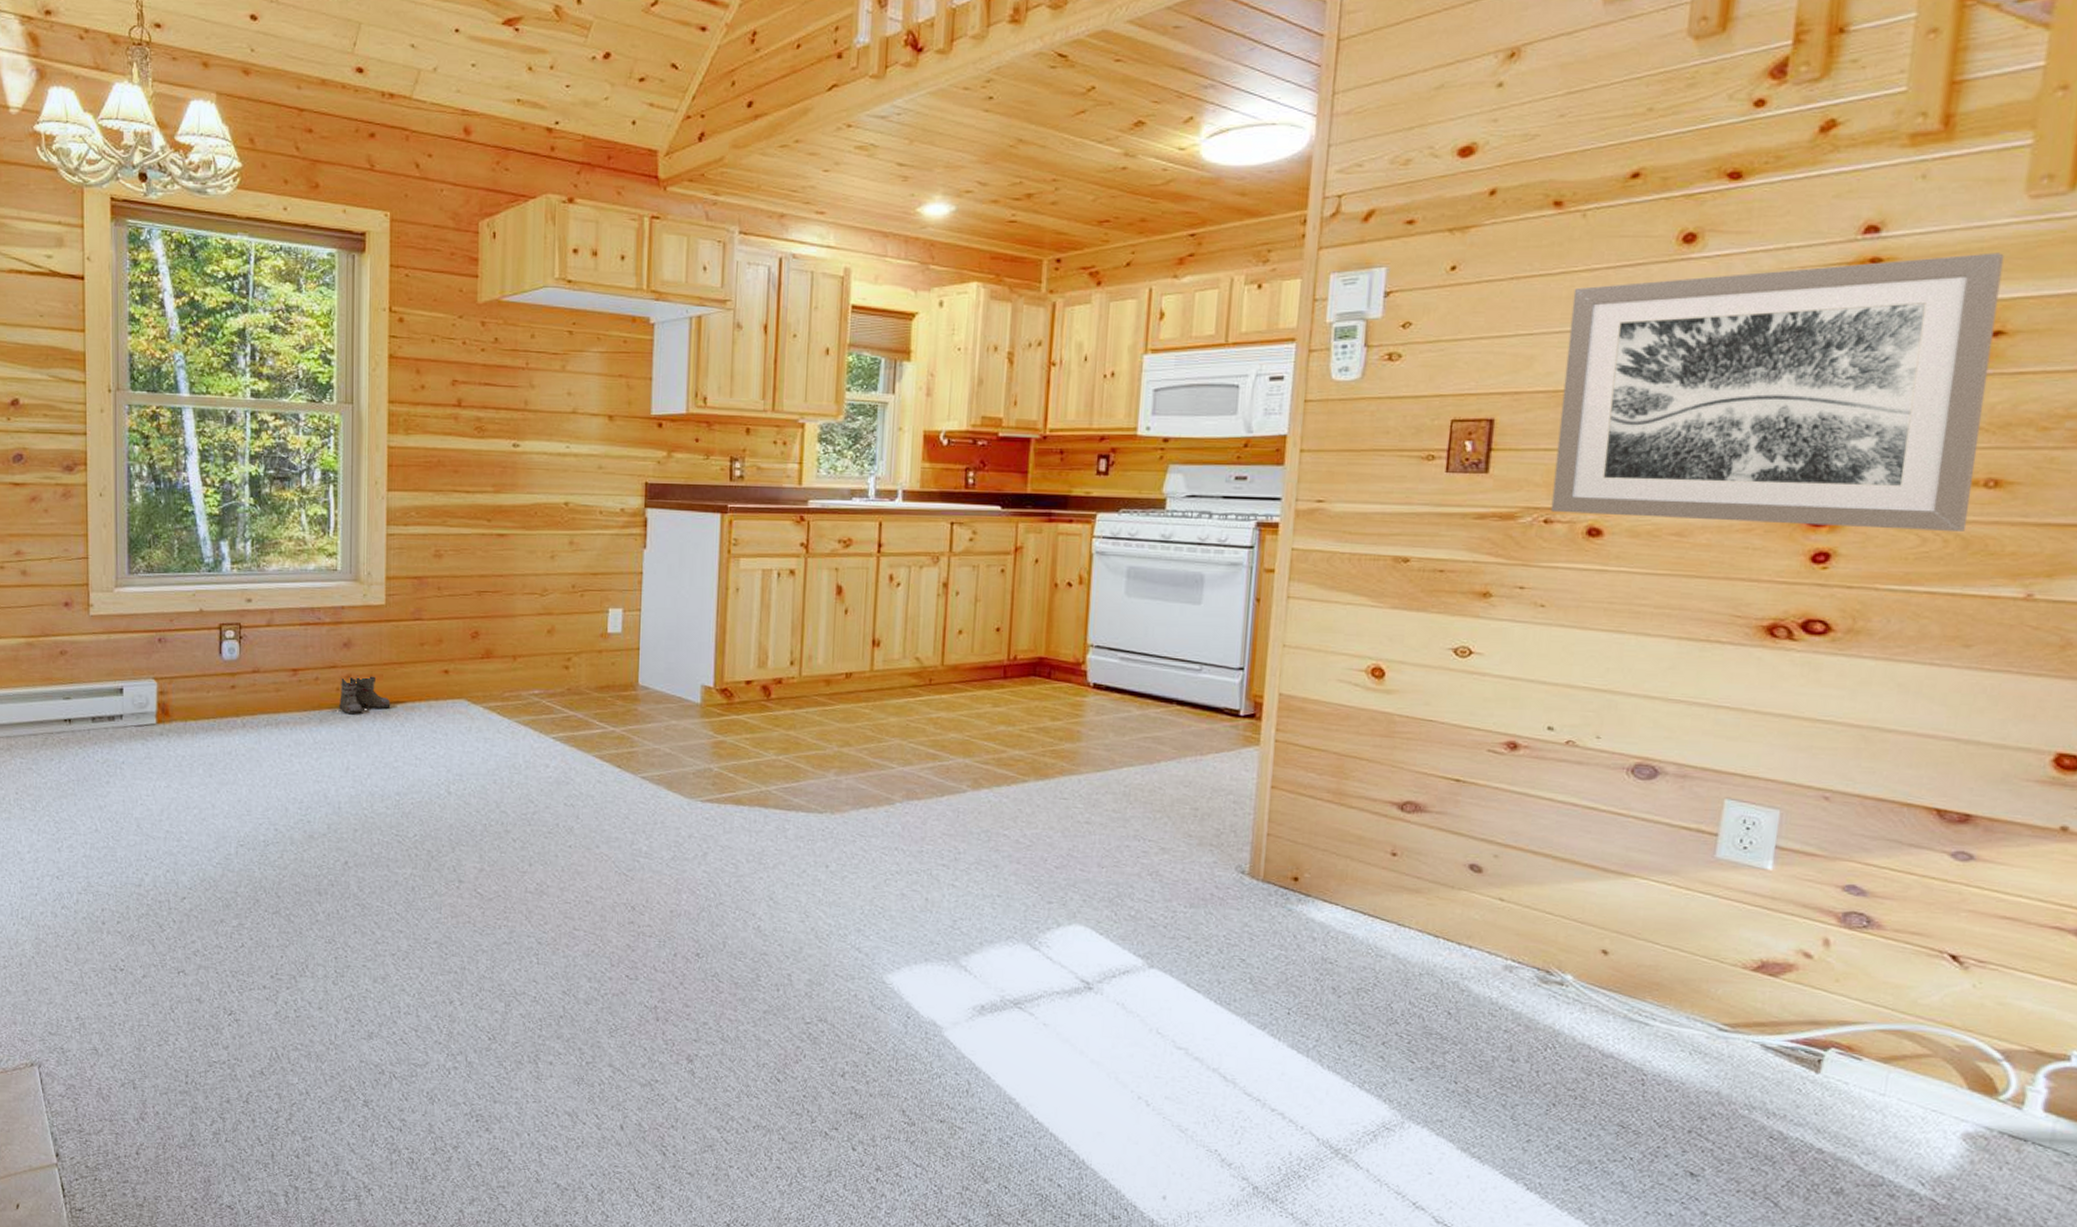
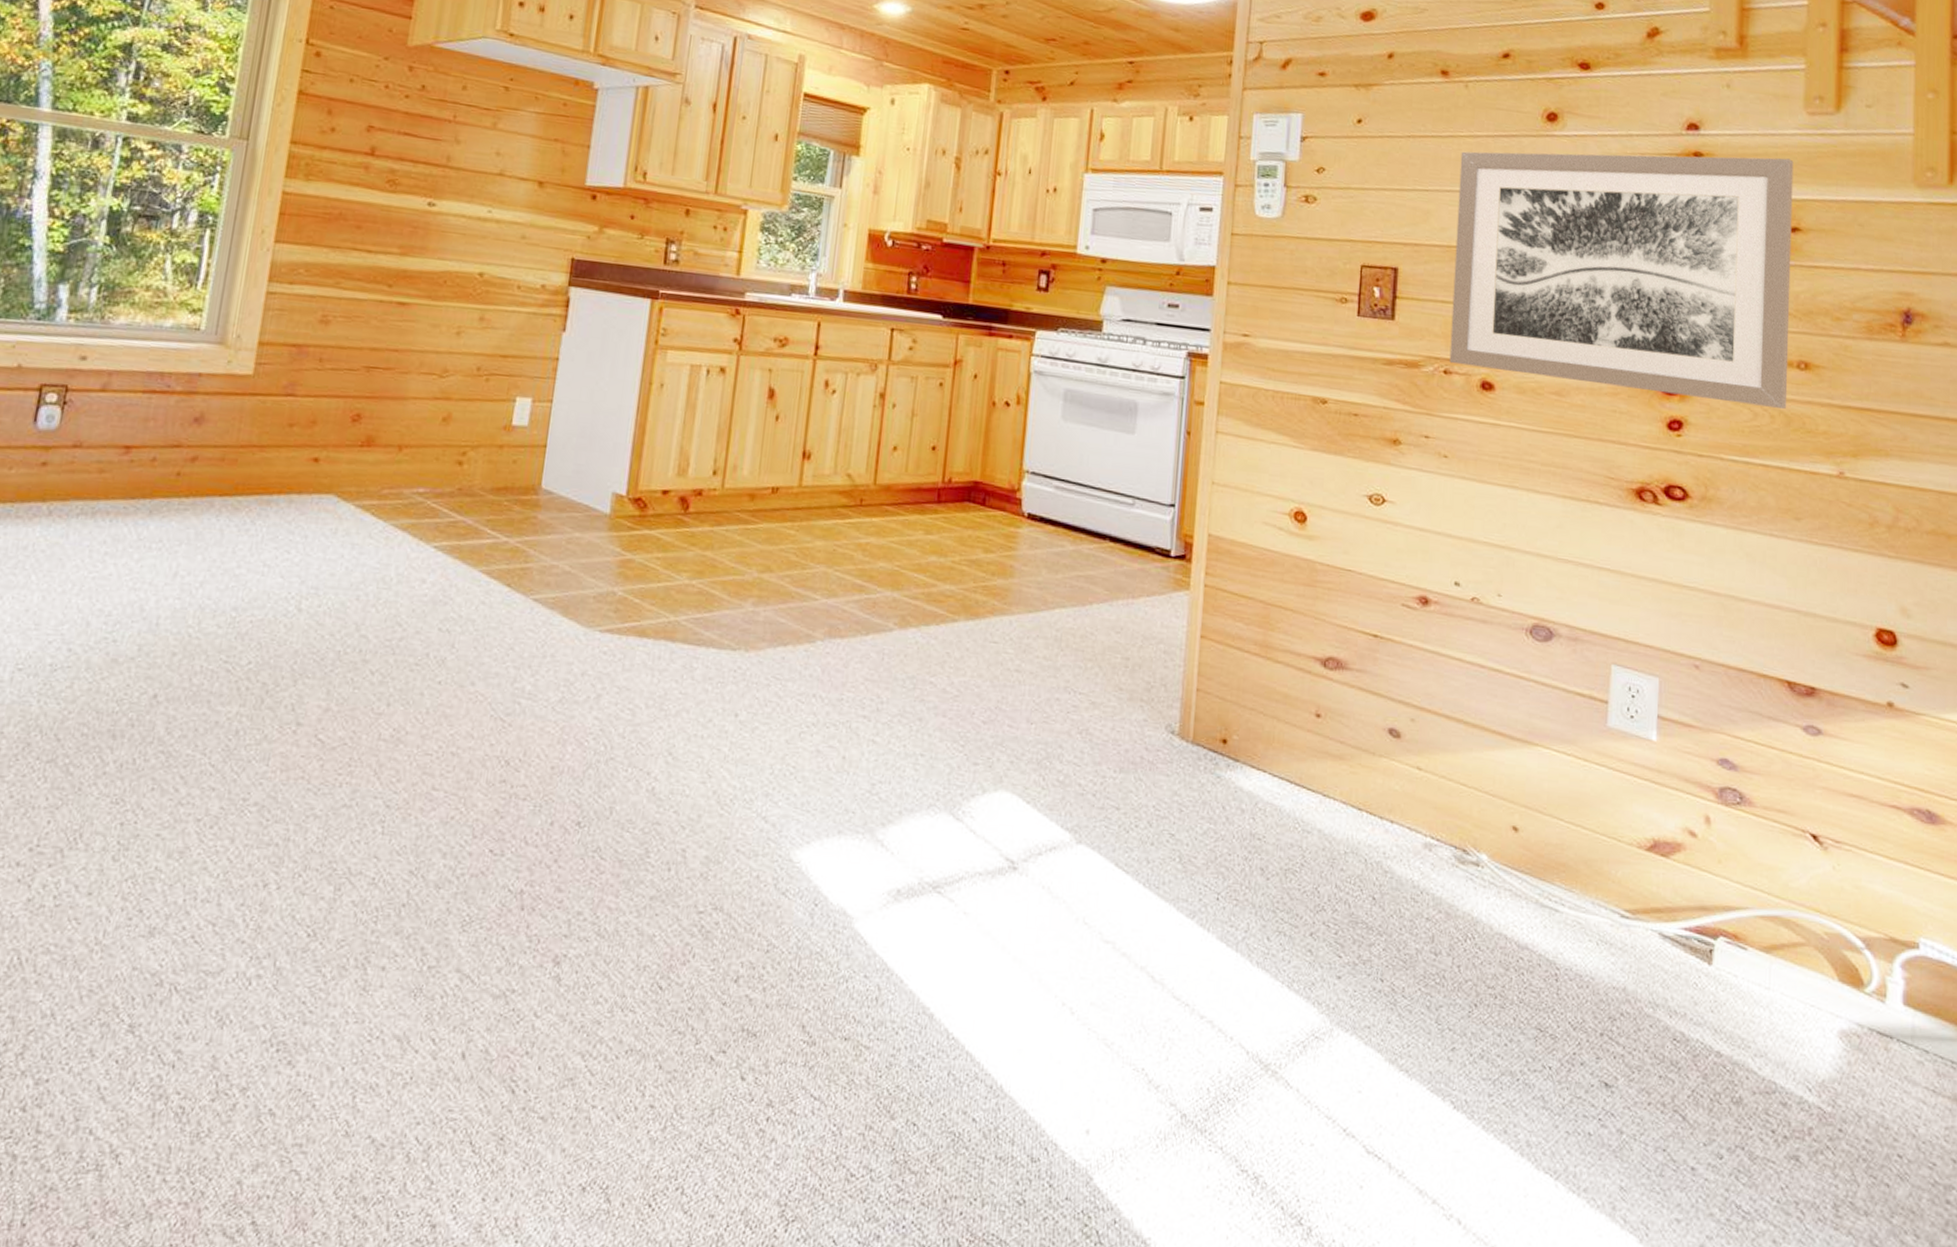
boots: present [333,675,391,715] -> none [168,458,242,508]

